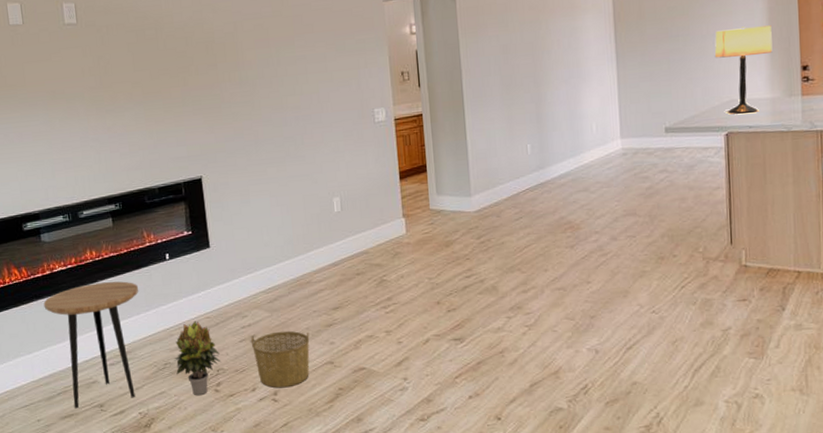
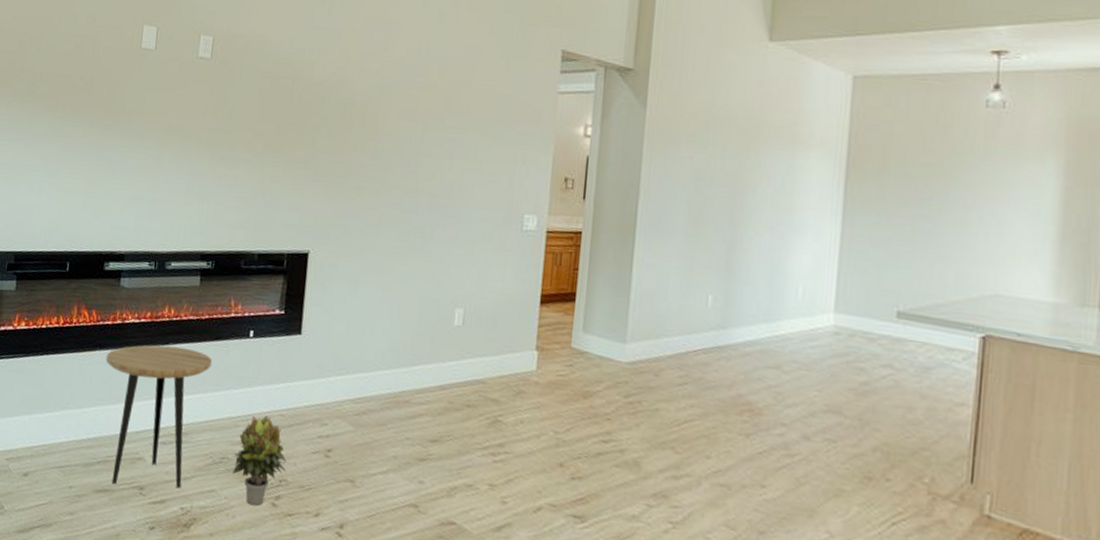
basket: present [250,330,310,388] -> none [324,451,396,523]
table lamp: present [714,25,773,114] -> none [978,203,1065,317]

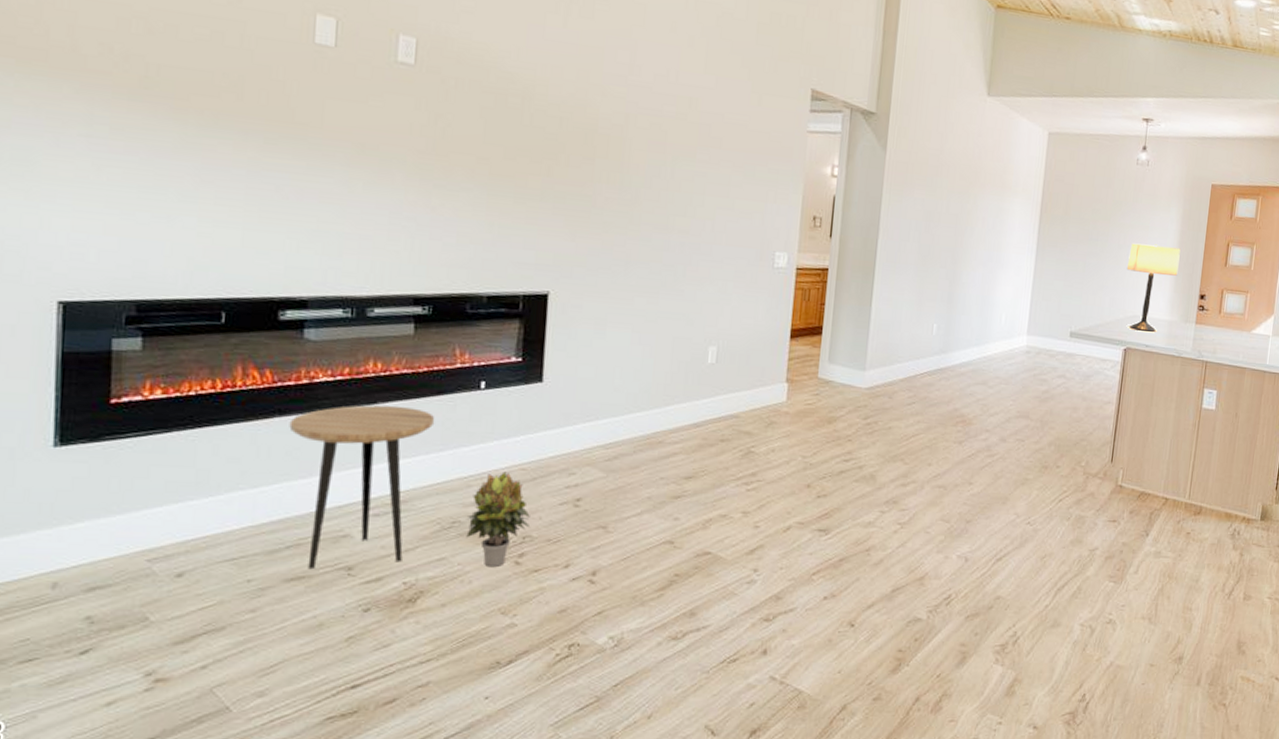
table lamp: none [978,203,1065,317] -> present [1126,243,1181,332]

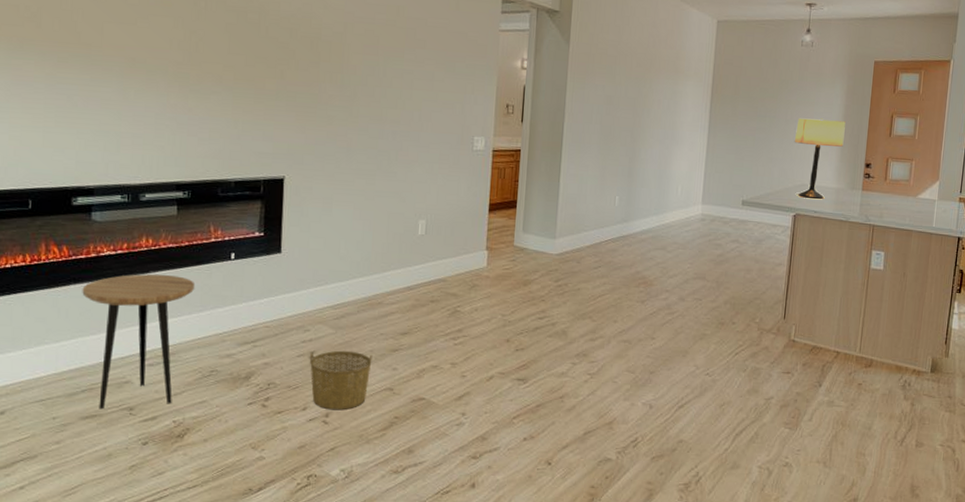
potted plant: present [466,471,531,568] -> none [222,328,274,410]
basket: none [573,497,650,568] -> present [309,350,373,410]

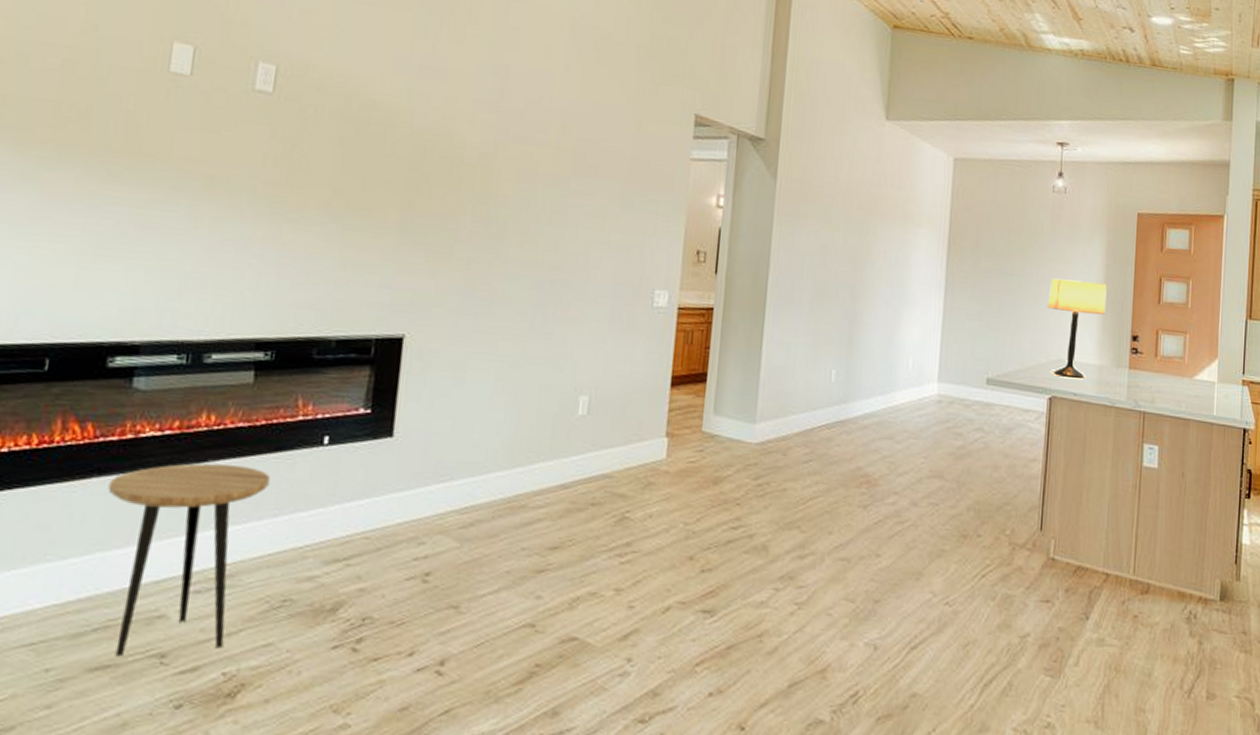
basket: present [309,350,373,410] -> none [421,571,509,656]

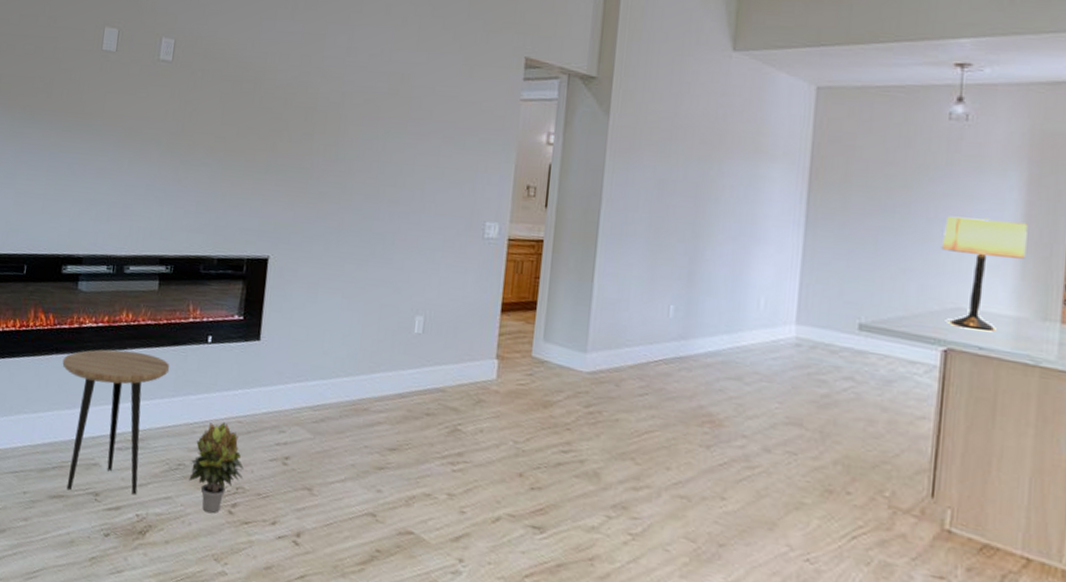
potted plant: none [297,540,372,656] -> present [189,422,244,514]

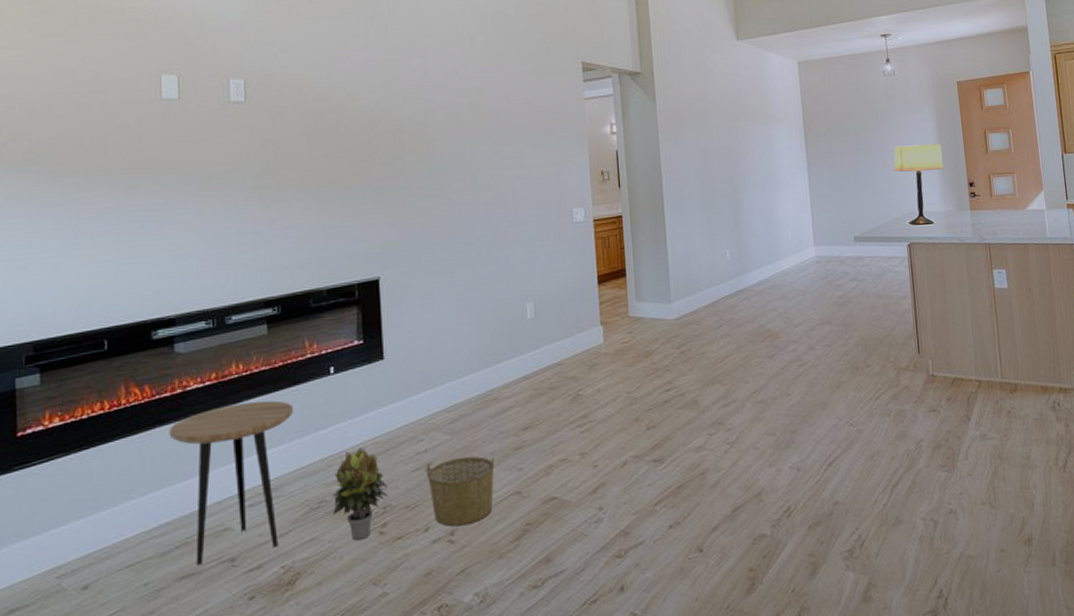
basket: none [282,458,354,532] -> present [426,456,495,527]

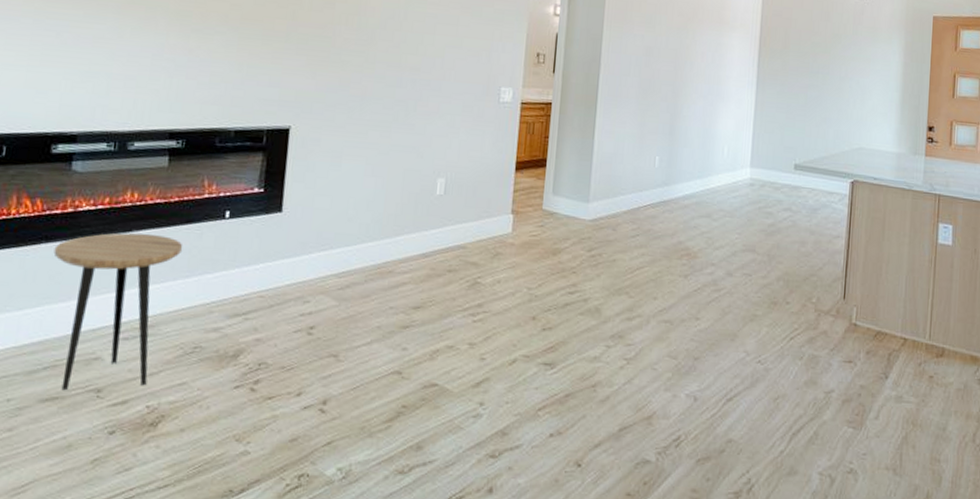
potted plant: present [331,447,390,541] -> none [206,298,266,394]
basket: present [426,456,495,527] -> none [307,326,380,397]
table lamp: present [894,144,944,226] -> none [849,75,905,164]

